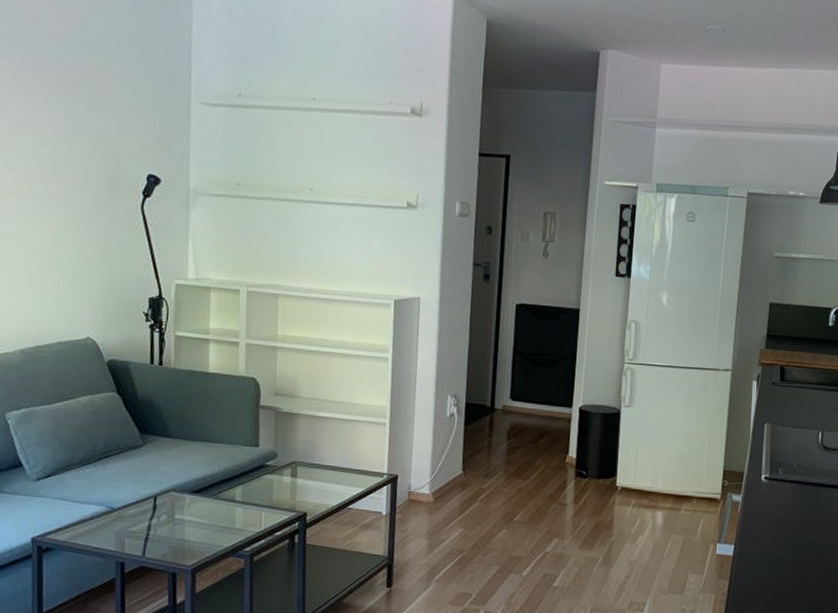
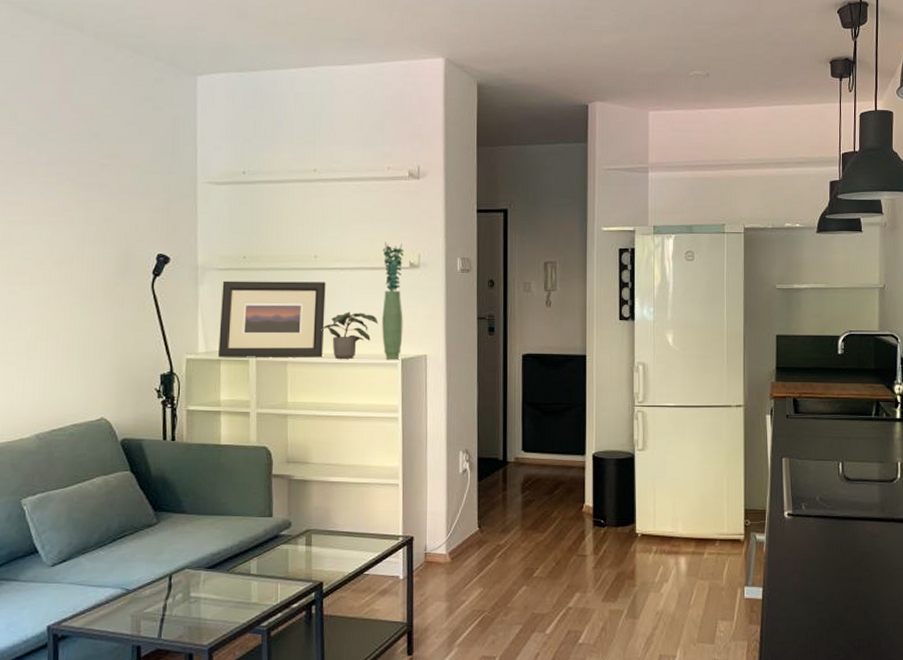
picture frame: none [209,207,321,293] -> present [218,280,326,357]
potted plant: none [314,248,373,296] -> present [321,311,378,359]
vase: none [376,179,403,300] -> present [382,242,404,359]

